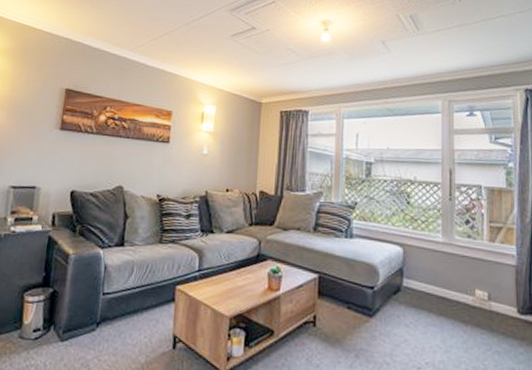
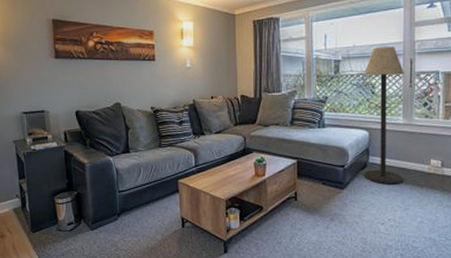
floor lamp: none [397,152,444,318] -> present [364,47,404,185]

